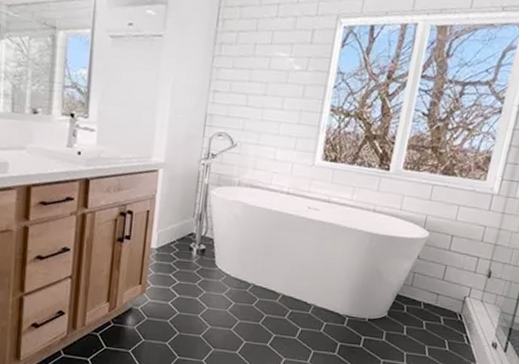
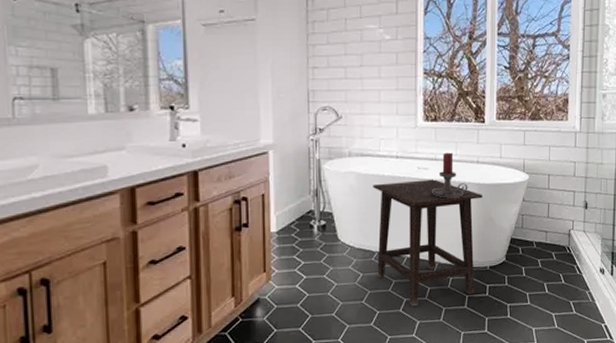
side table: none [249,217,374,344] -> present [373,179,483,307]
candle holder: none [318,196,359,244] -> present [431,152,468,199]

